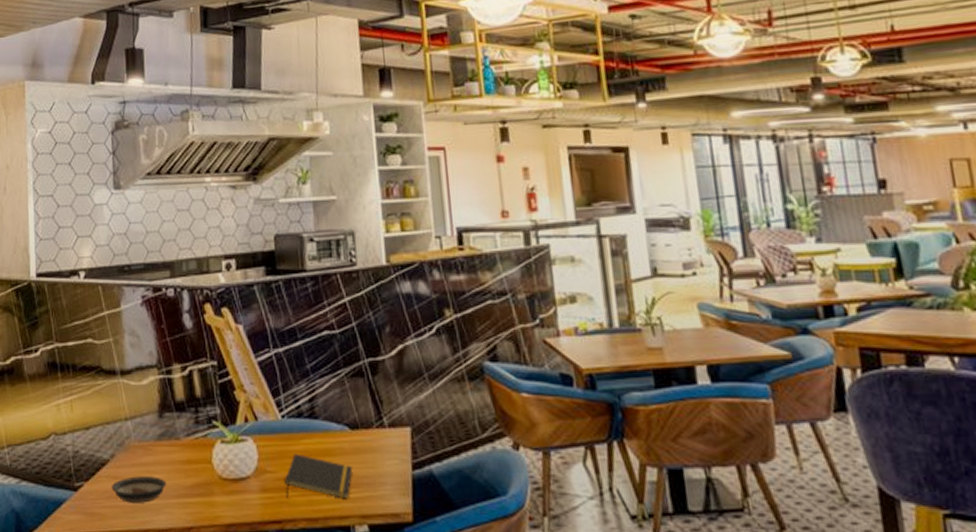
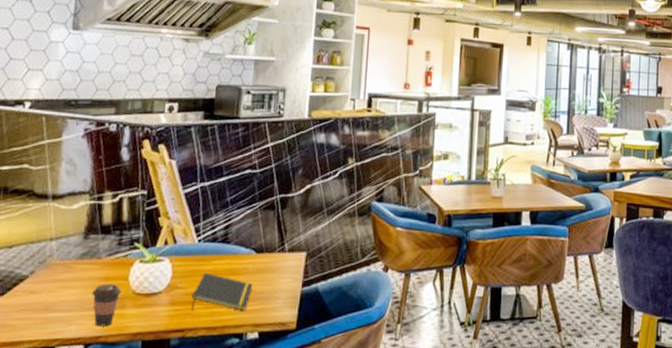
saucer: present [111,476,167,503] -> none [26,291,83,315]
coffee cup: none [176,468,207,516] -> present [92,284,122,327]

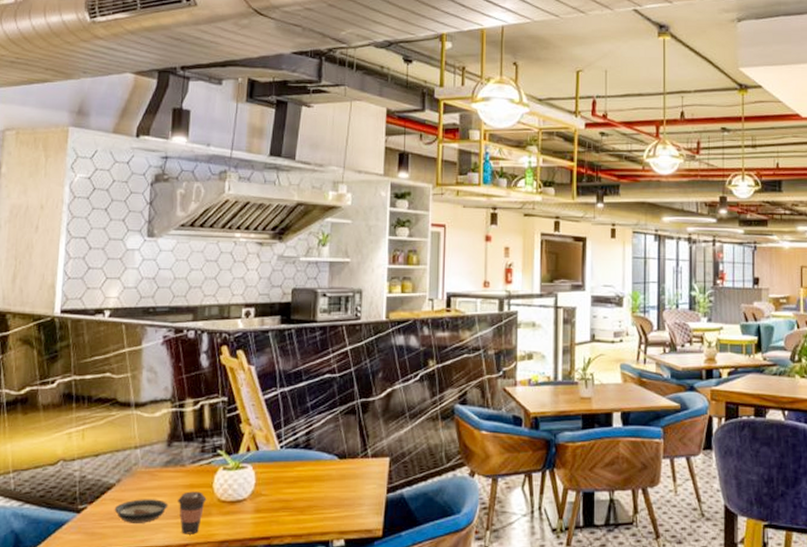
saucer: none [26,291,83,315] -> present [114,499,169,523]
notepad: present [191,272,253,311] -> none [276,479,337,518]

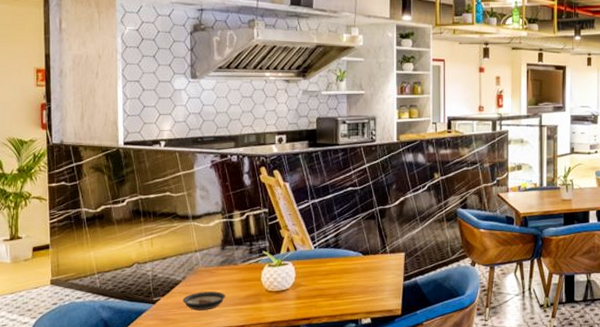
coffee cup: present [178,491,207,535] -> none [233,284,257,318]

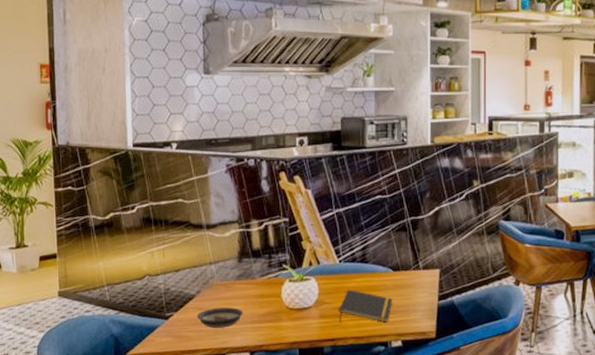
notepad: none [313,272,363,303] -> present [338,289,393,322]

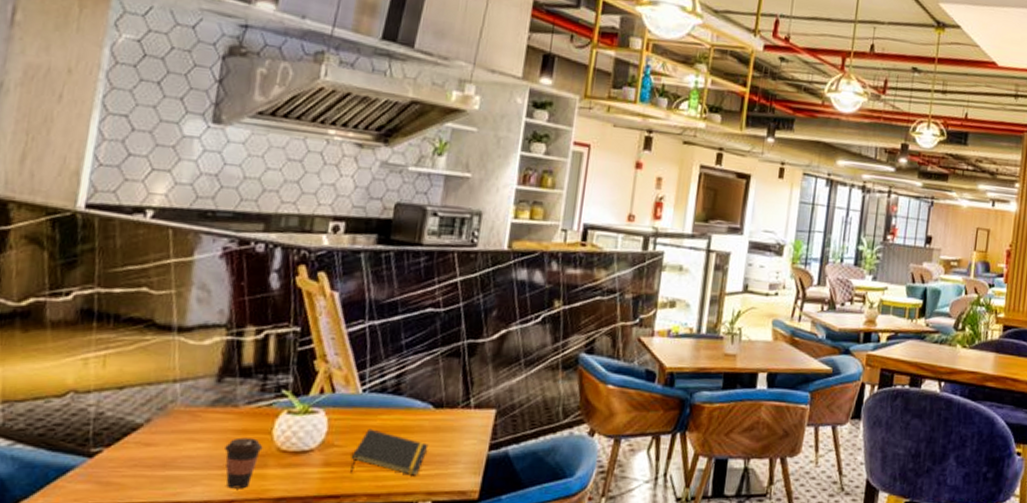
saucer: present [197,307,243,328] -> none [139,444,212,474]
coffee cup: none [251,301,277,337] -> present [225,437,263,489]

